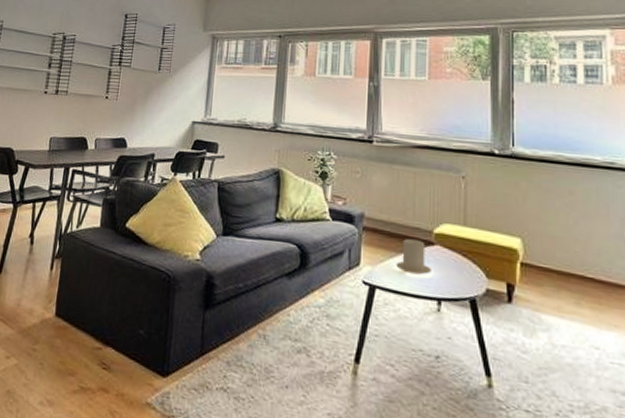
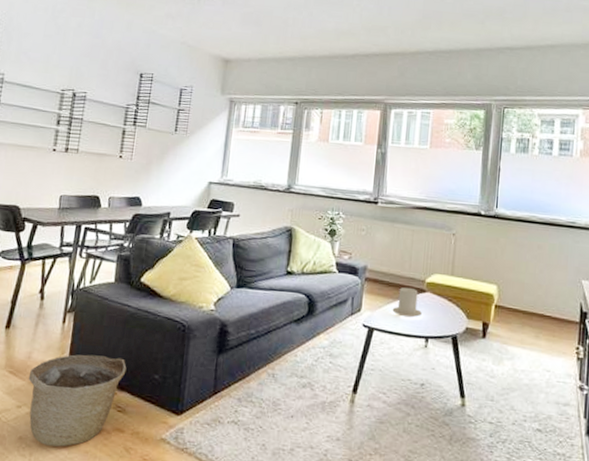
basket: none [17,304,112,405] -> present [28,354,127,447]

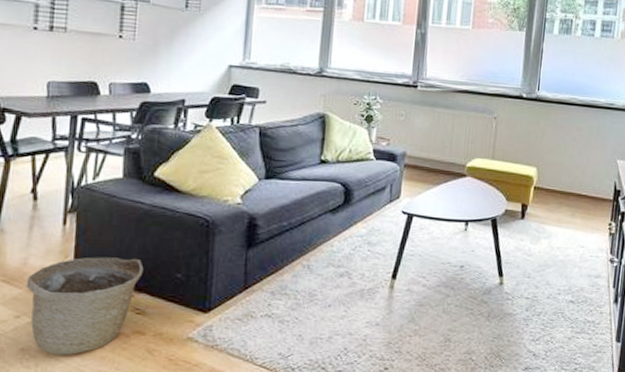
candle: present [392,287,422,318] -> none [432,172,462,203]

